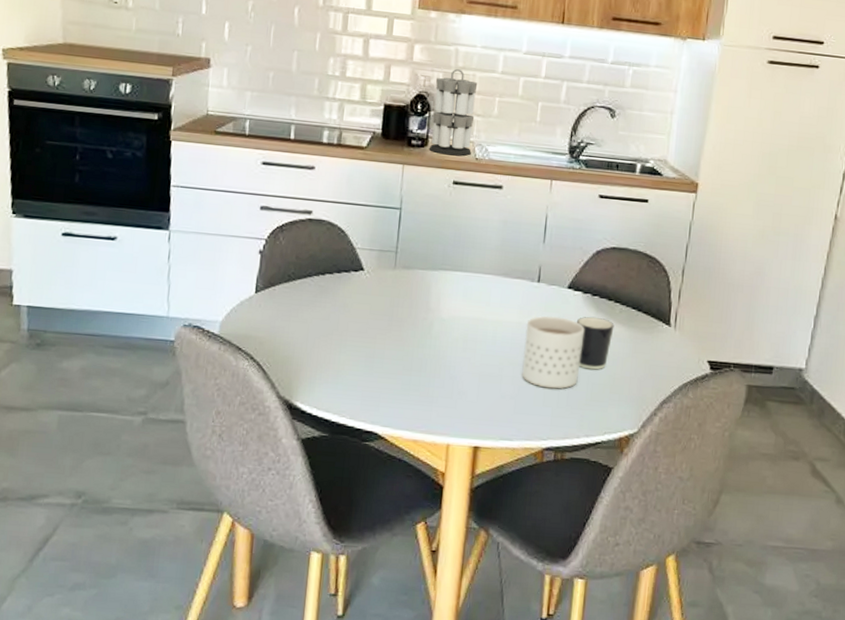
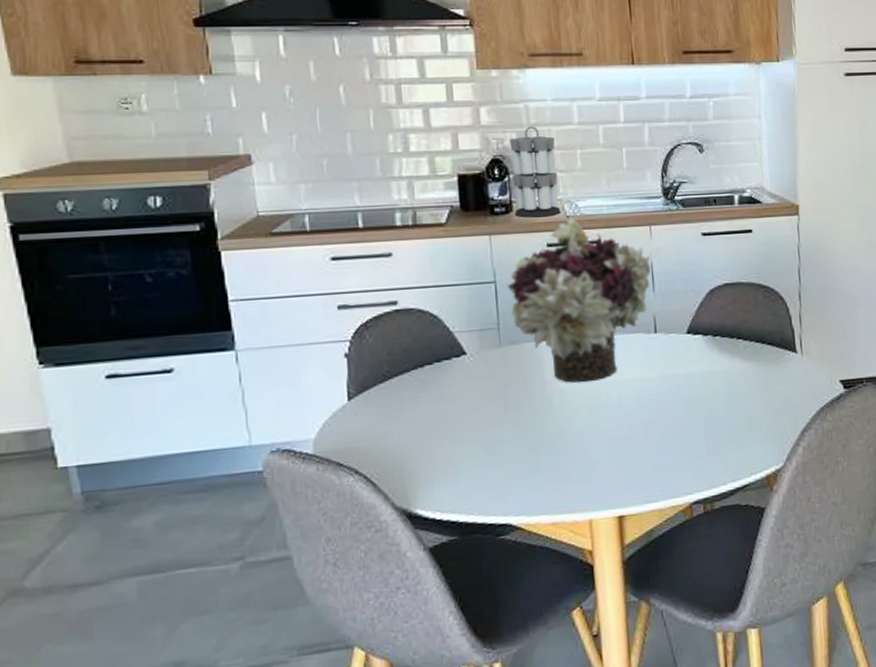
flower arrangement: none [409,159,547,317] -> present [507,217,651,383]
mug: present [522,316,585,390] -> none [651,364,714,441]
mug: present [576,316,614,370] -> none [701,357,741,413]

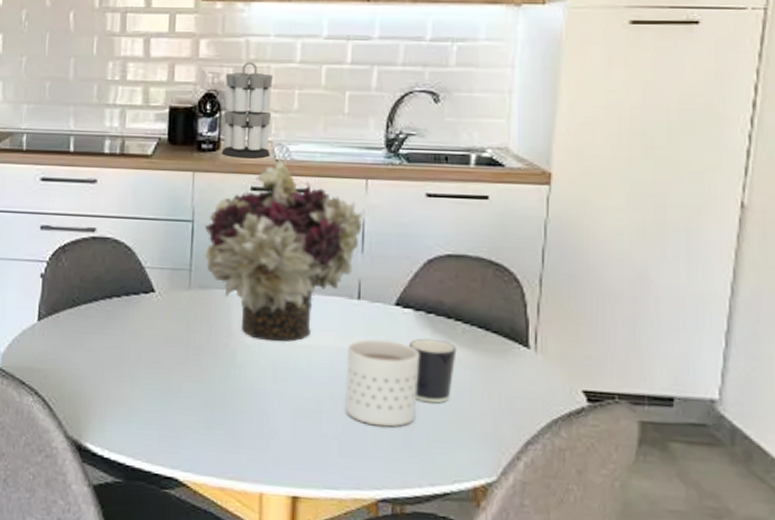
mug: none [651,364,714,441] -> present [345,339,420,428]
mug: none [701,357,741,413] -> present [408,338,457,404]

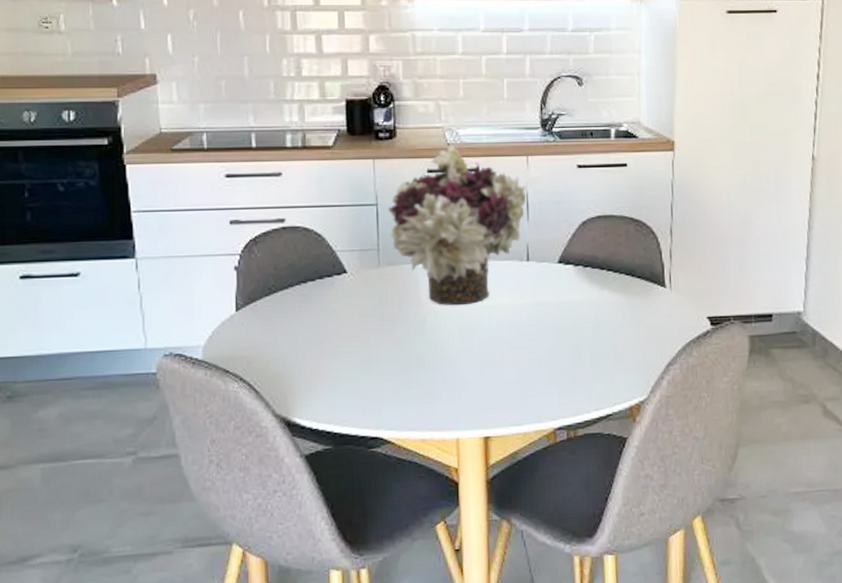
spice rack: present [221,61,274,159] -> none [396,54,442,144]
mug: present [345,339,420,428] -> none [521,293,581,367]
mug: present [408,338,457,404] -> none [571,288,610,342]

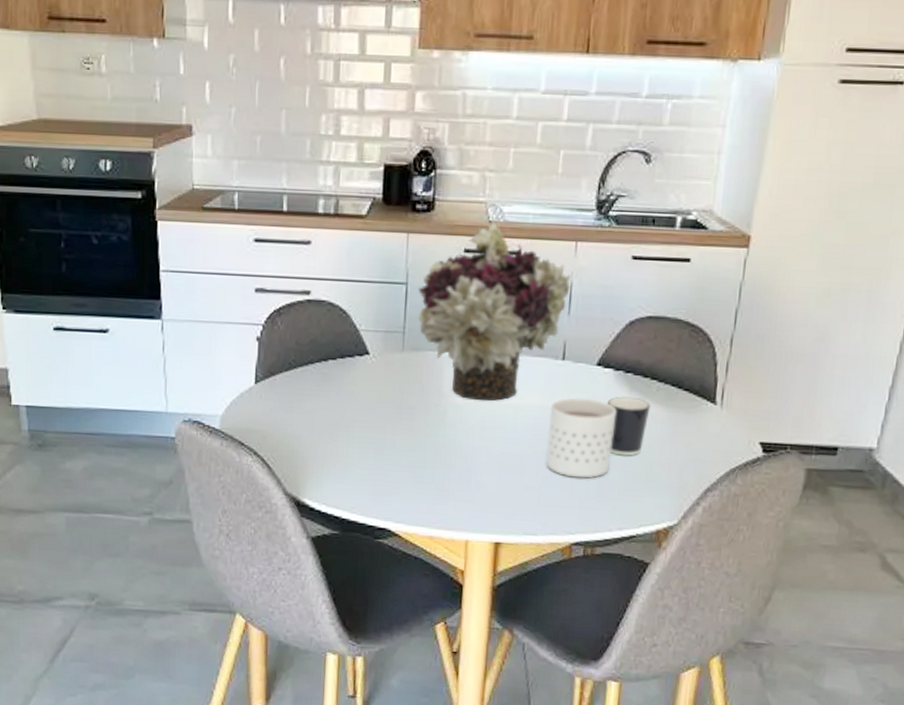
mug: none [521,293,581,367] -> present [546,397,617,479]
mug: none [571,288,610,342] -> present [607,396,651,456]

